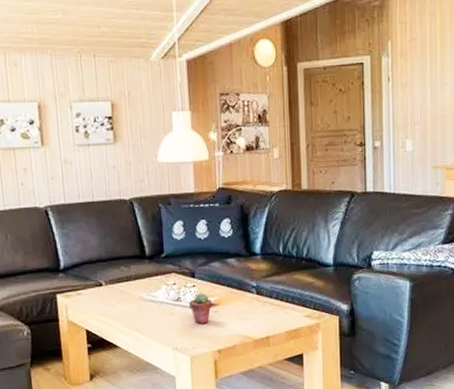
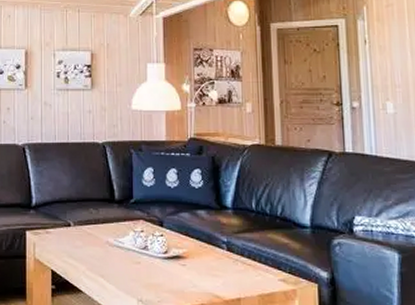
potted succulent: present [188,293,212,324] -> none [155,243,180,276]

